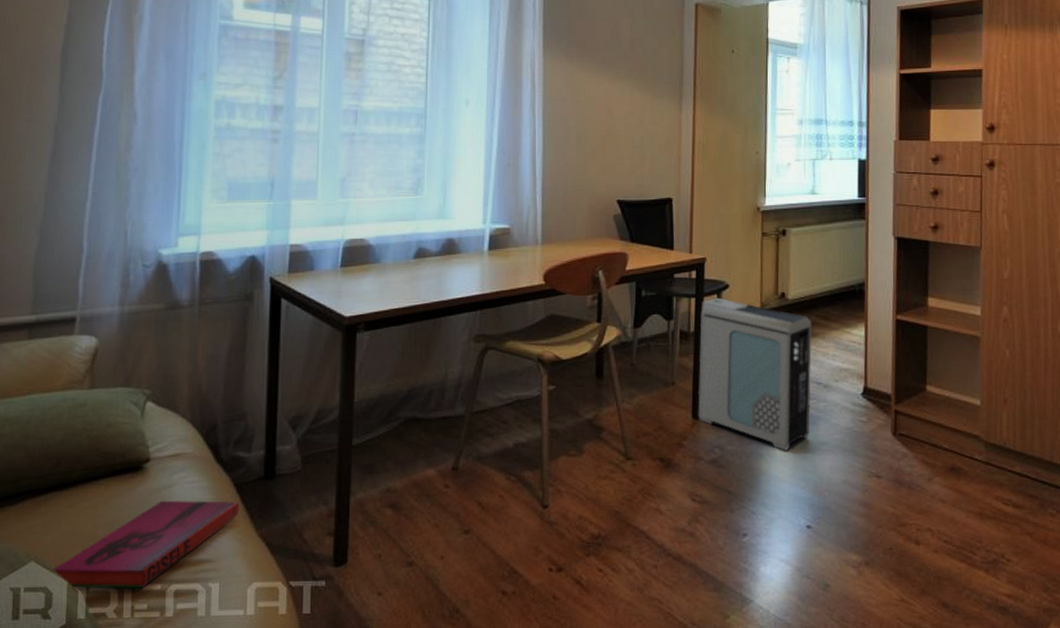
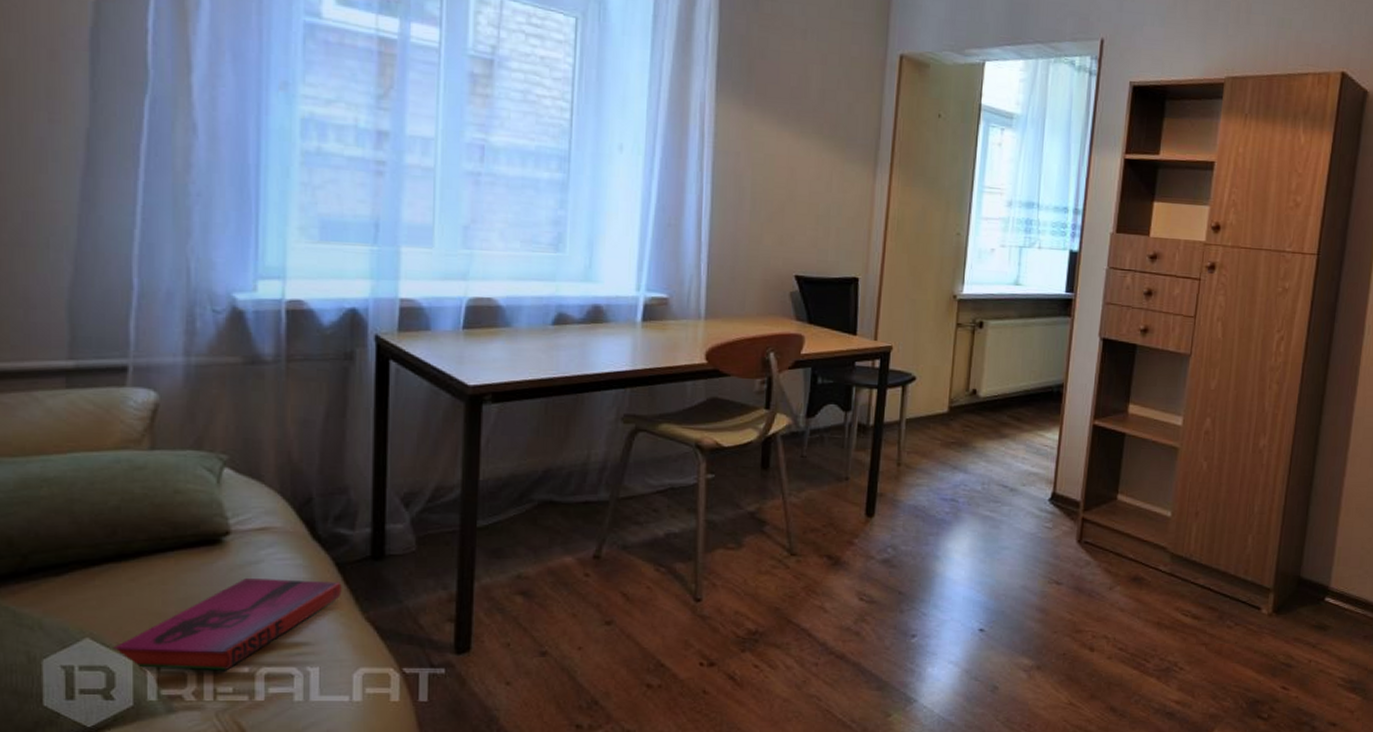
air purifier: present [698,297,813,451] -> none [872,390,1003,554]

